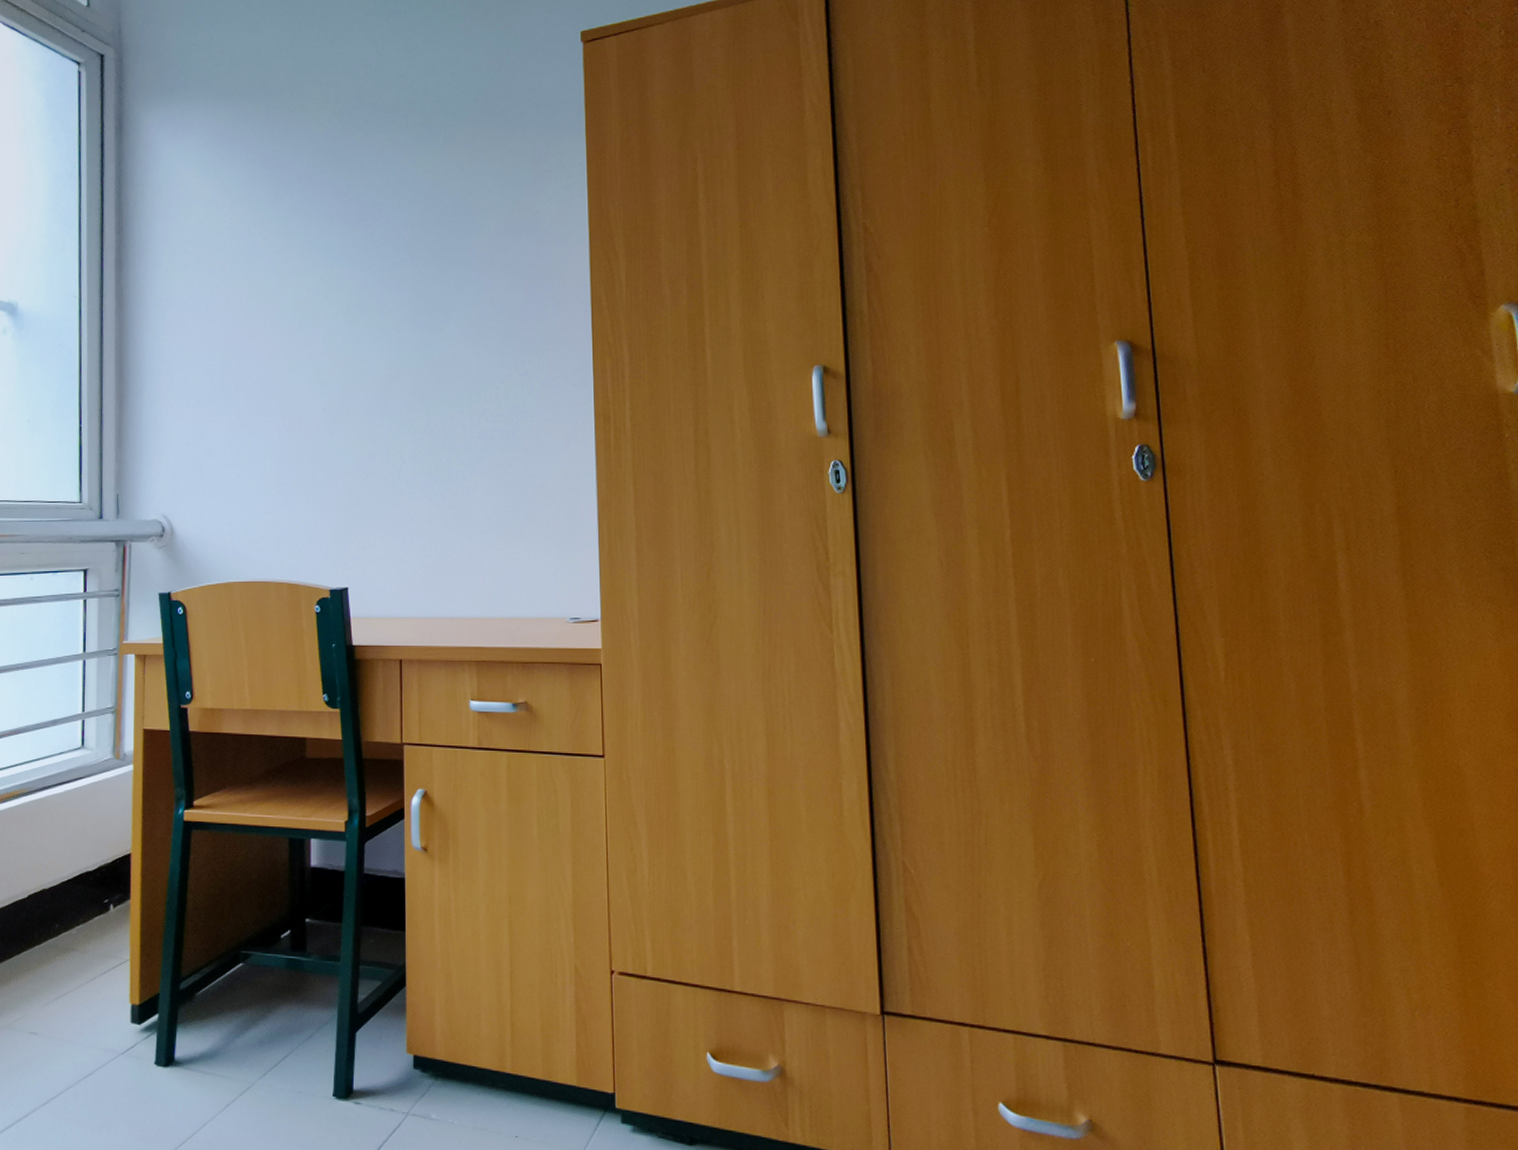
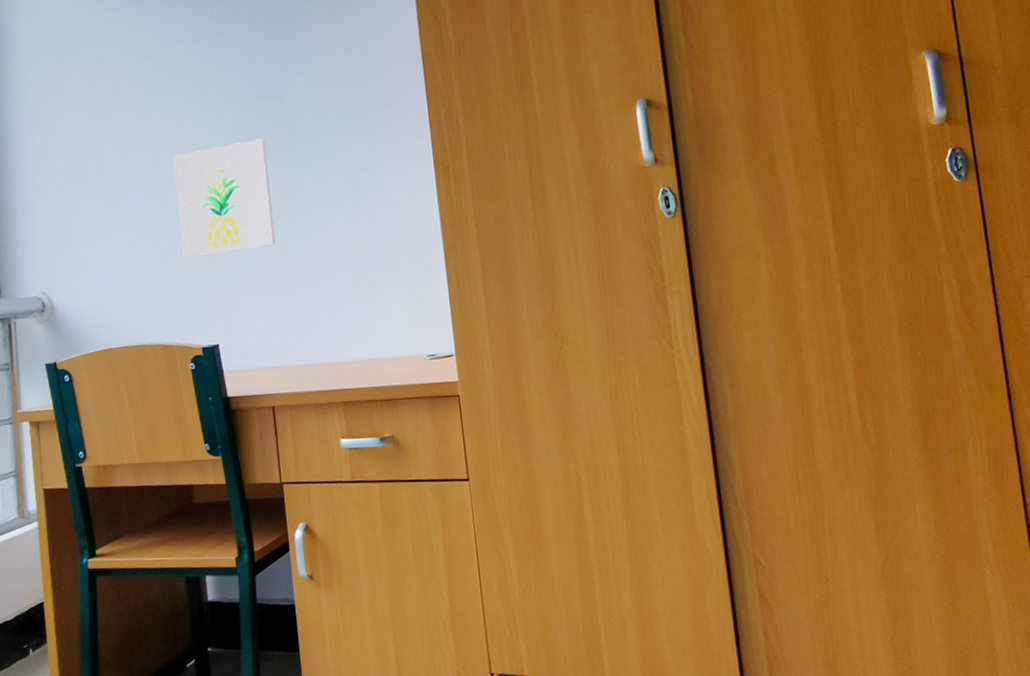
wall art: none [317,372,420,491] -> present [173,138,276,257]

